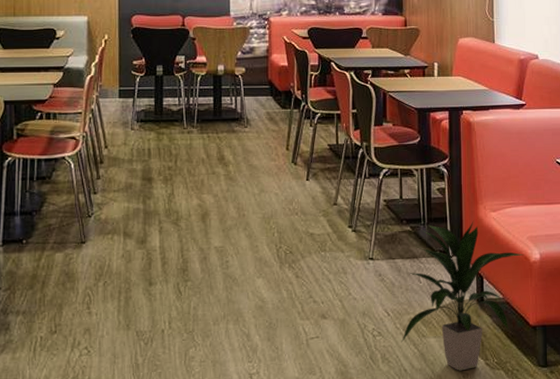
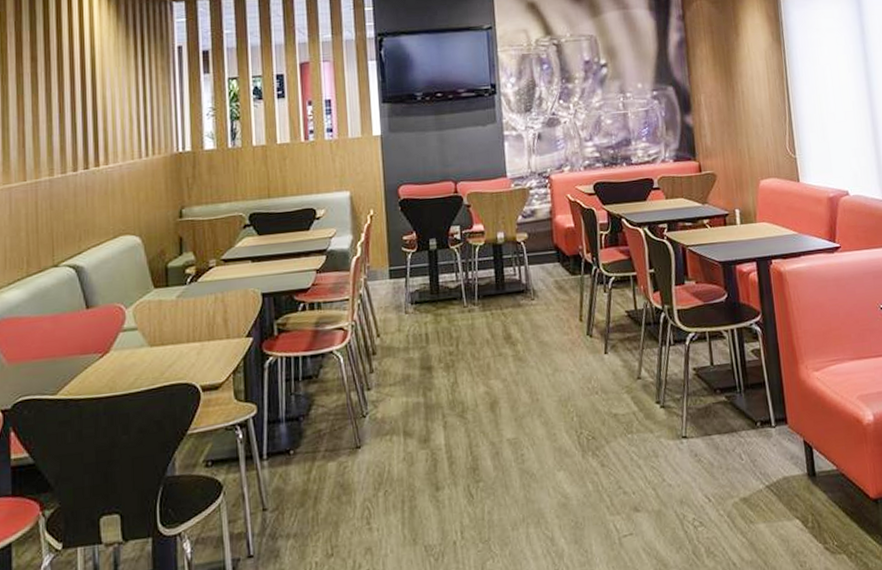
indoor plant: present [401,220,524,371] -> none [726,383,856,560]

